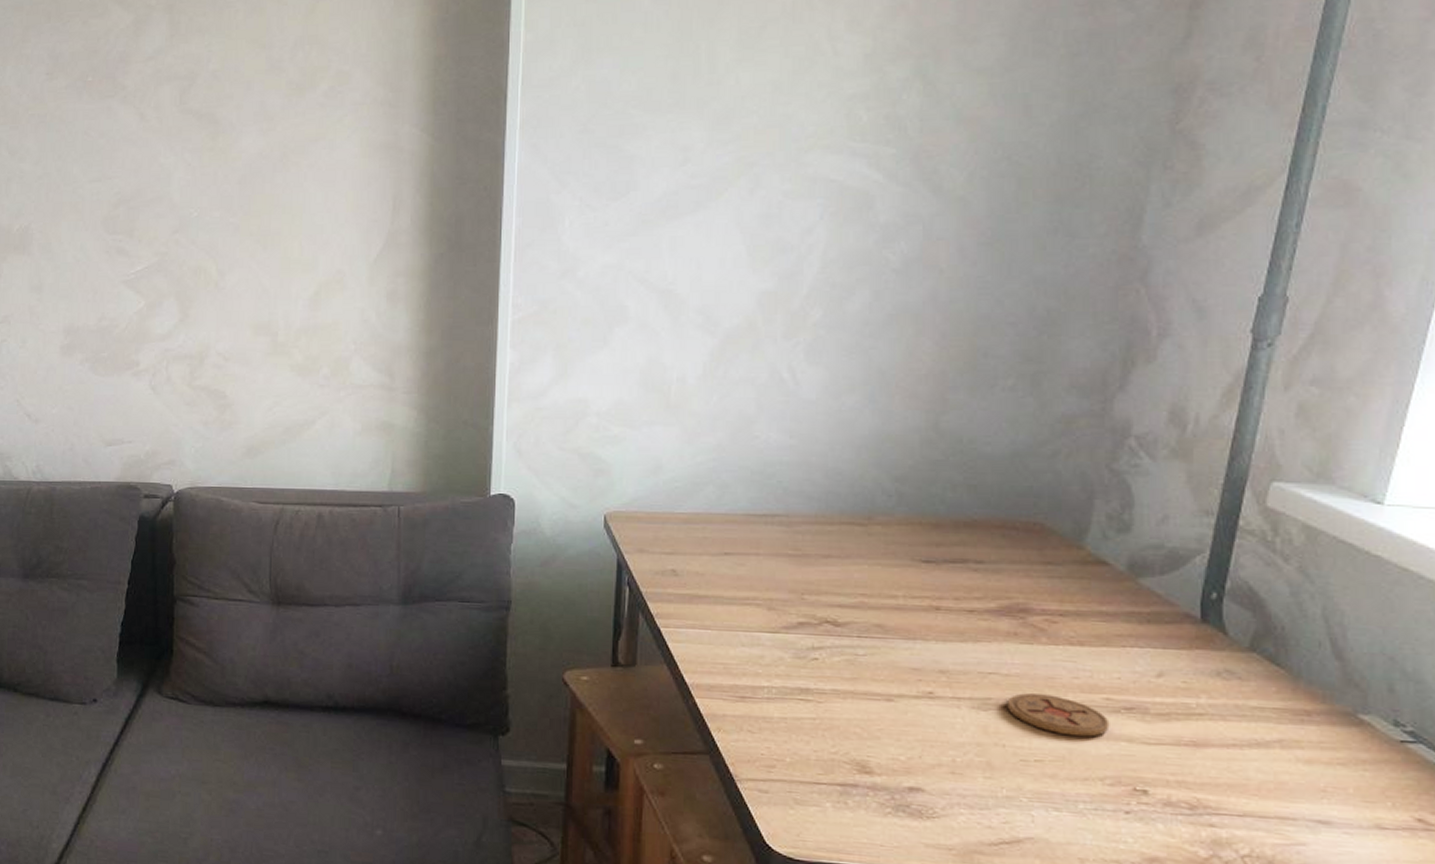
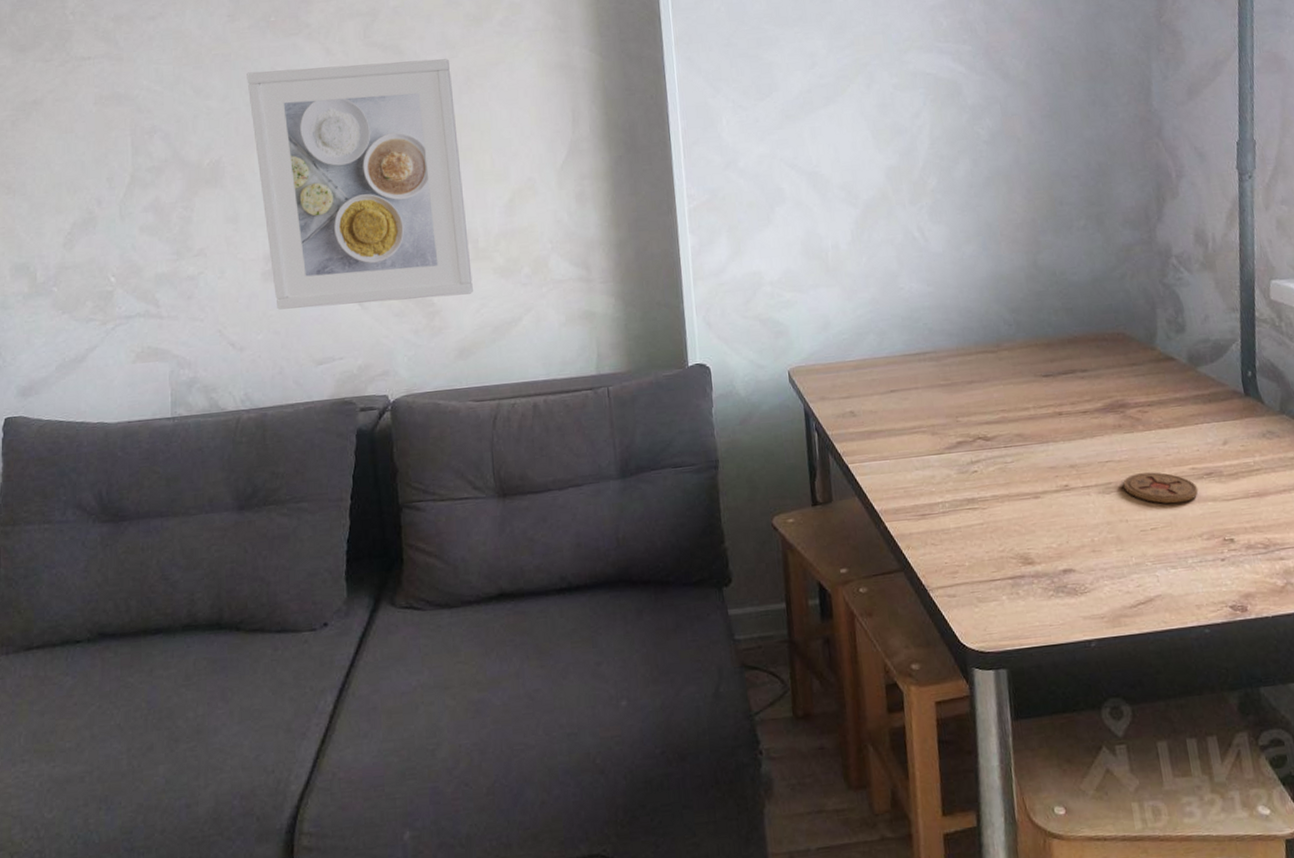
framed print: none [60,131,268,390] -> present [247,59,473,310]

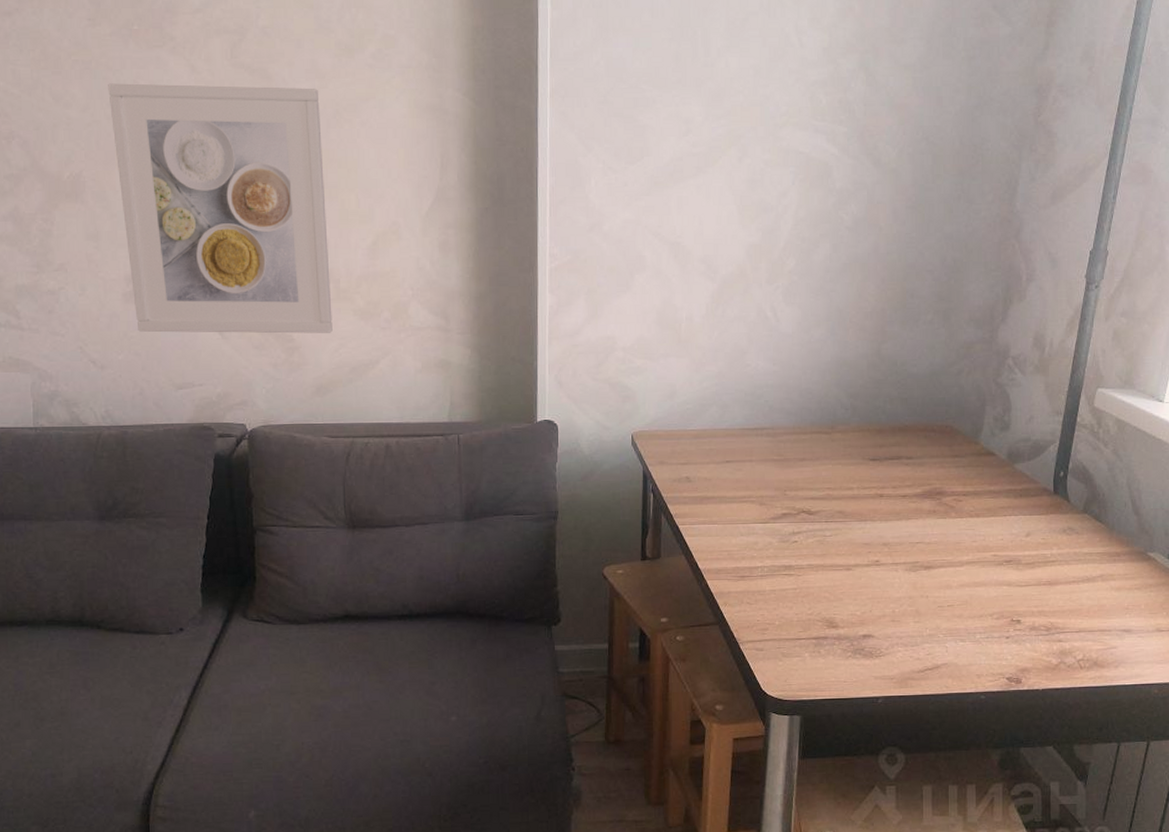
coaster: present [1123,472,1199,504] -> none [929,555,996,585]

